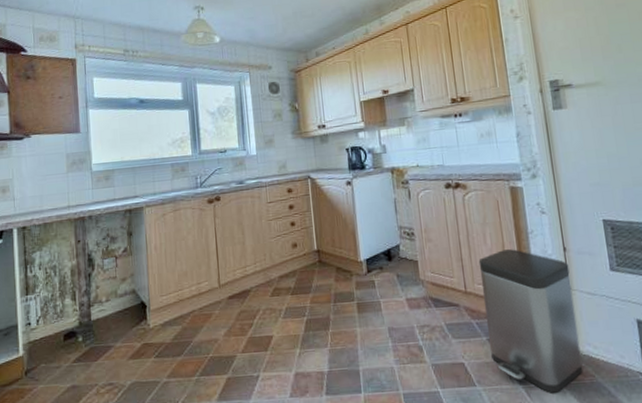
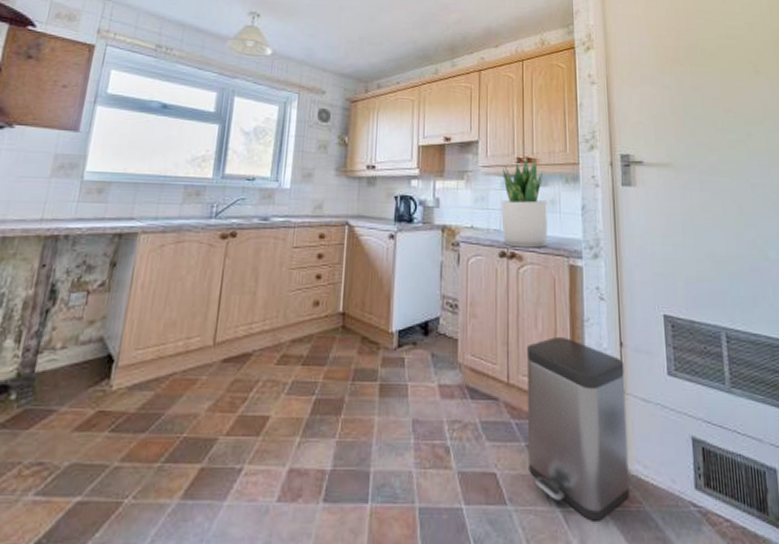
planter: none [439,98,488,179] -> present [501,158,548,248]

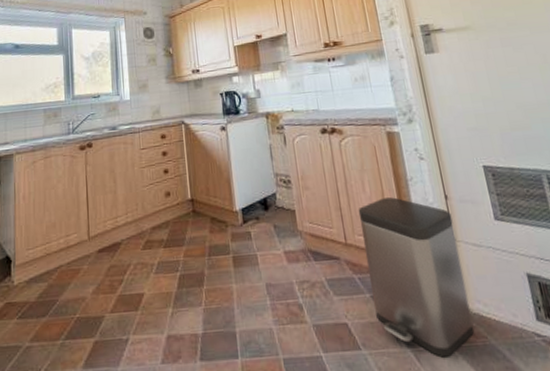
planter: present [501,158,548,248] -> none [312,42,364,124]

